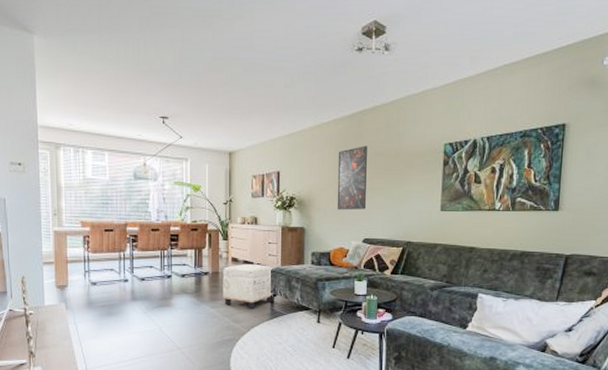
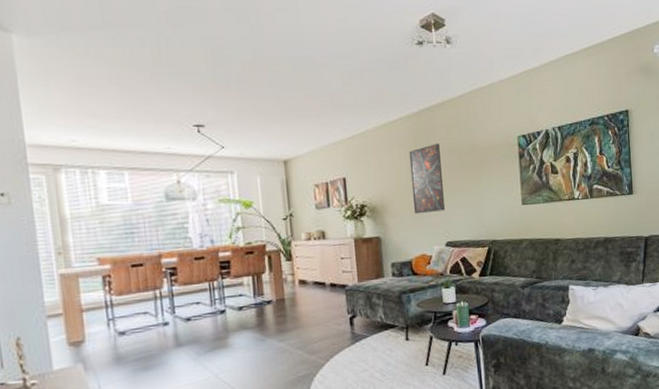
ottoman: present [223,263,275,308] -> none [289,283,353,336]

